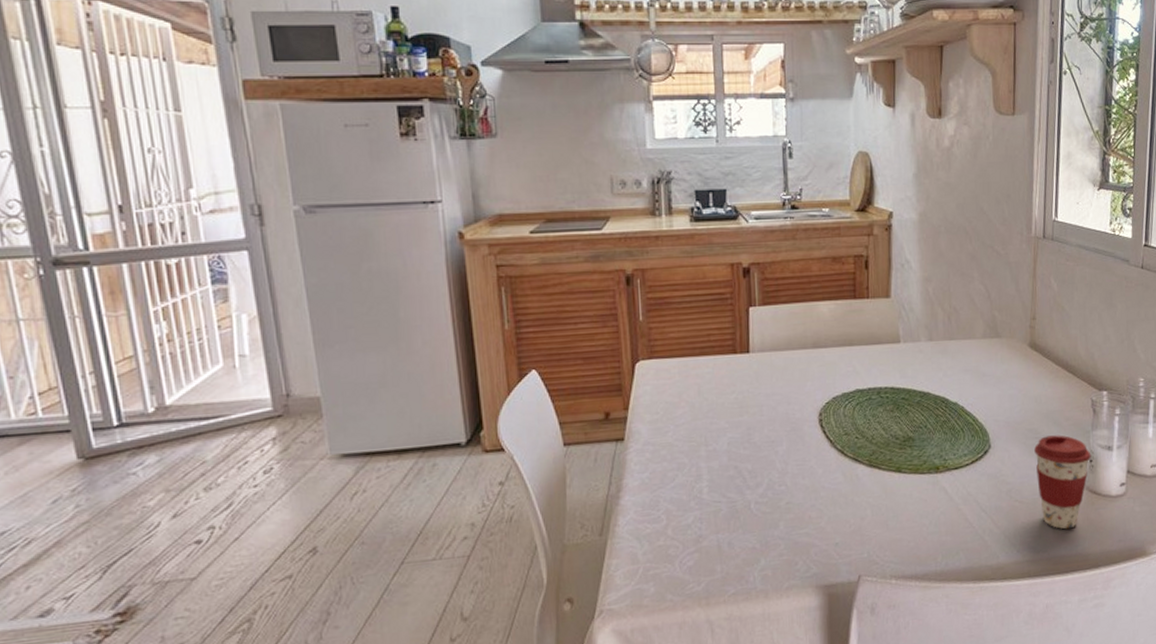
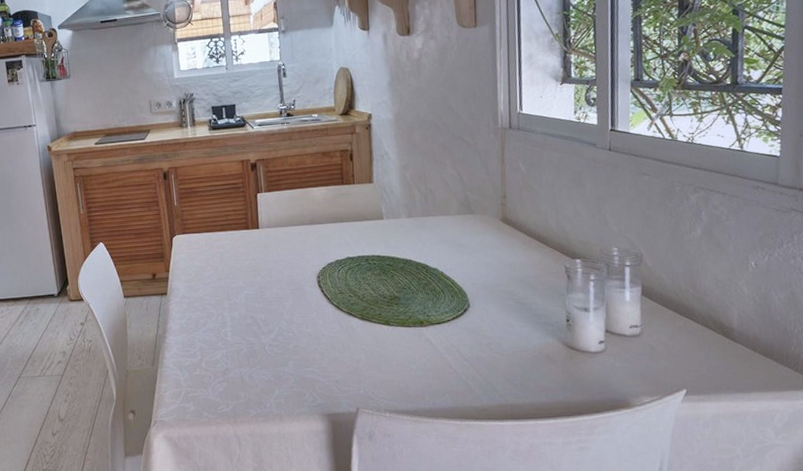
coffee cup: present [1034,435,1092,530] -> none [511,297,568,380]

